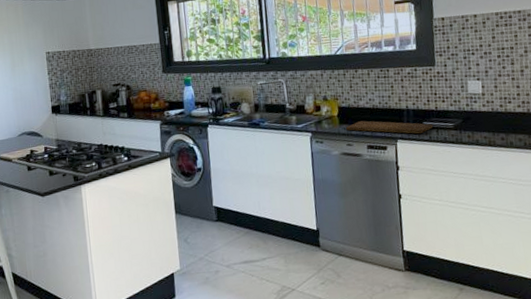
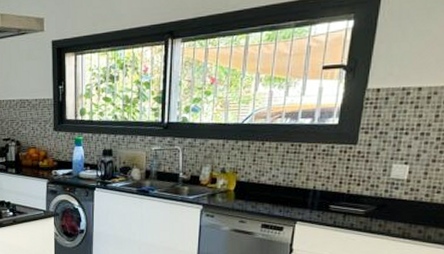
cutting board: present [346,120,433,134] -> none [241,198,341,218]

